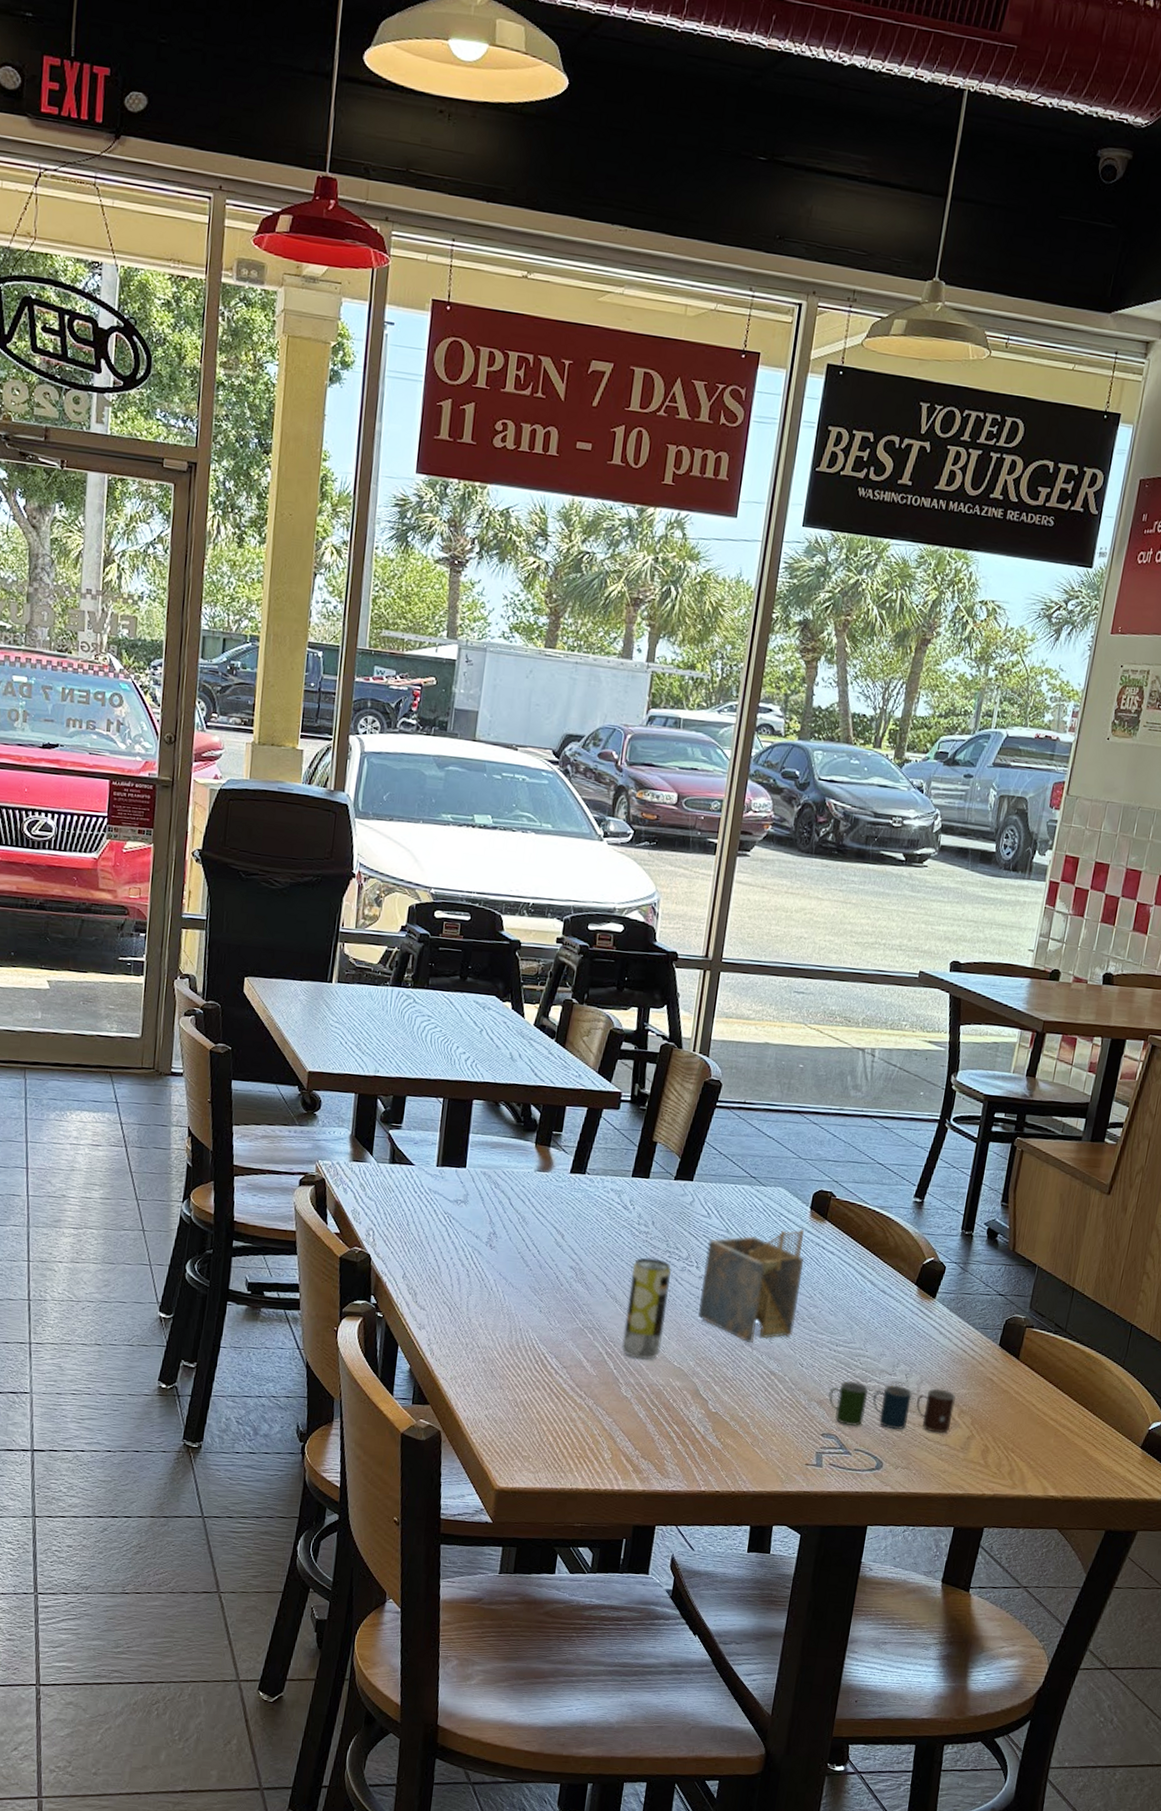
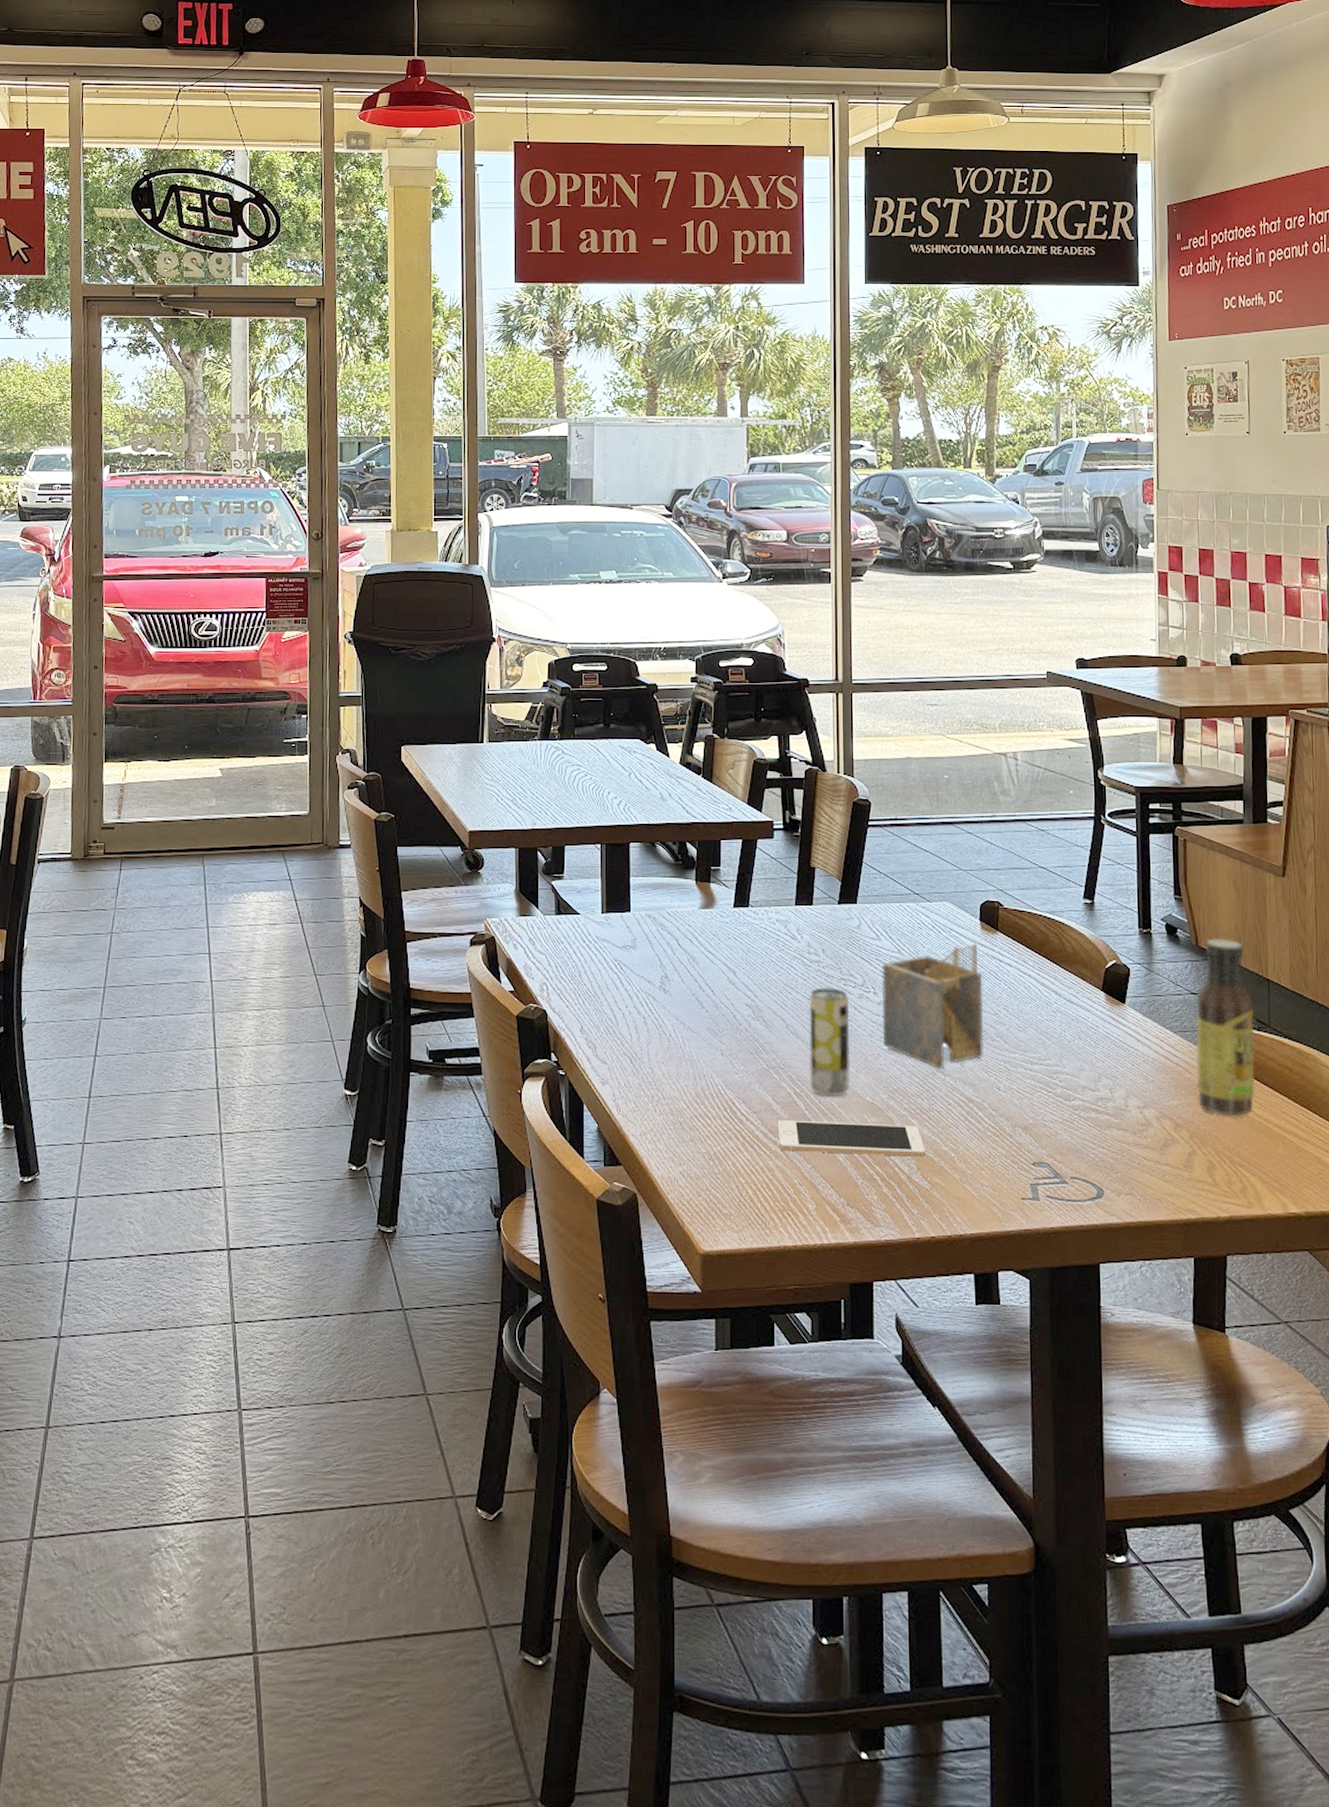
cell phone: none [584,1376,723,1421] -> present [777,1119,925,1157]
cup: present [828,1381,956,1434] -> none [1033,1101,1168,1152]
sauce bottle: none [985,1246,1057,1409] -> present [1196,938,1255,1117]

